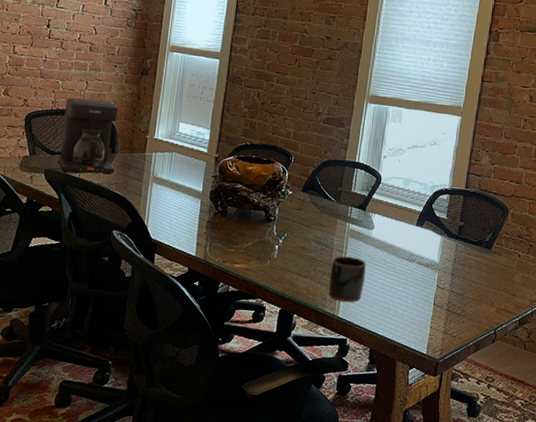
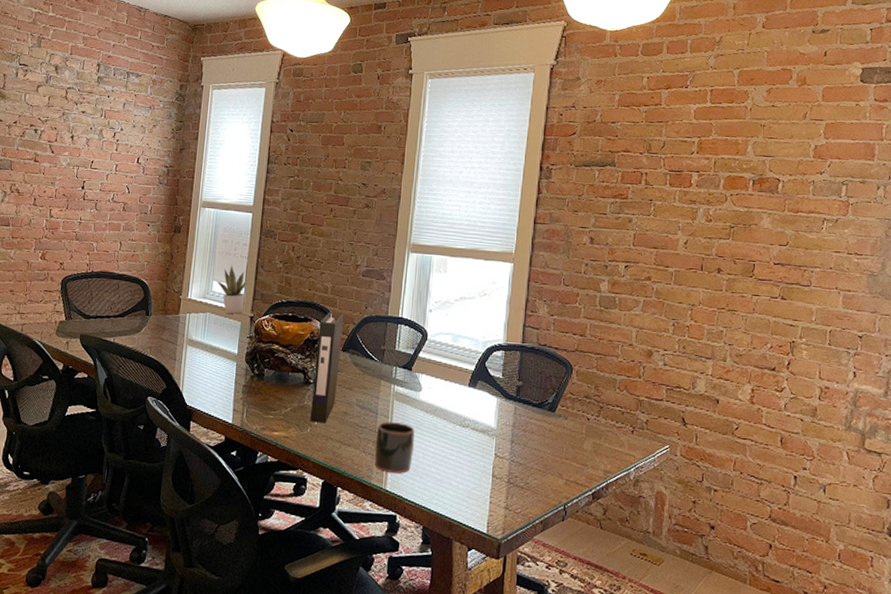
coffee maker: present [58,97,118,174] -> none [93,259,151,338]
potted plant: none [183,107,213,155] -> present [216,264,247,315]
binder: none [270,155,305,257] -> present [310,312,344,424]

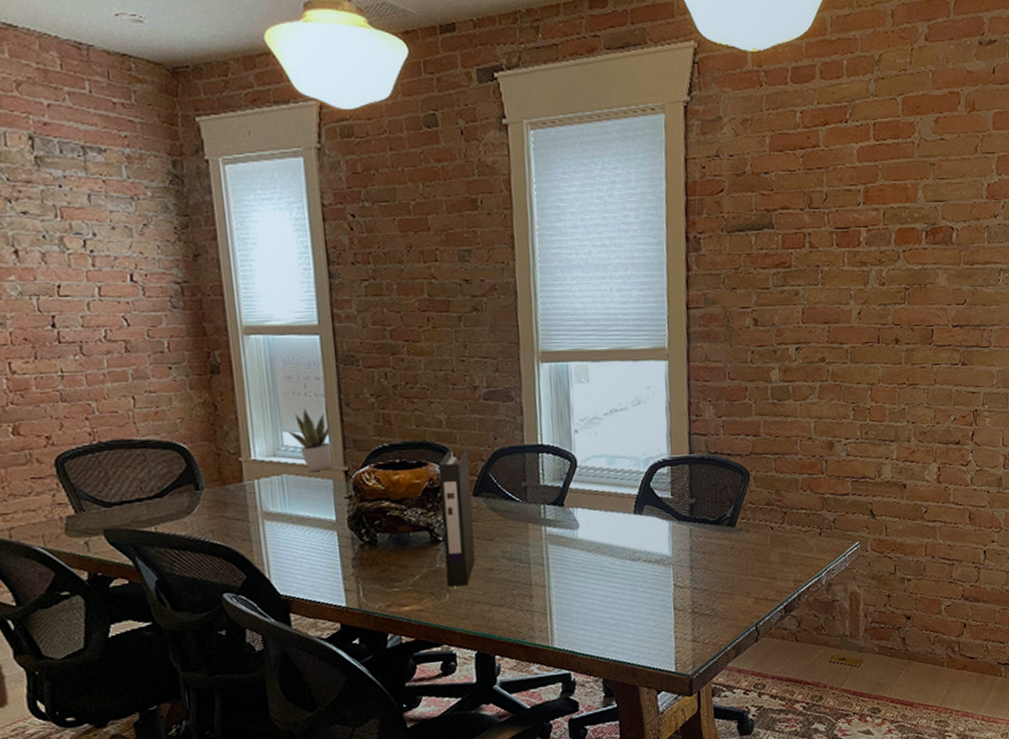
mug: present [374,421,415,473] -> none [532,568,580,628]

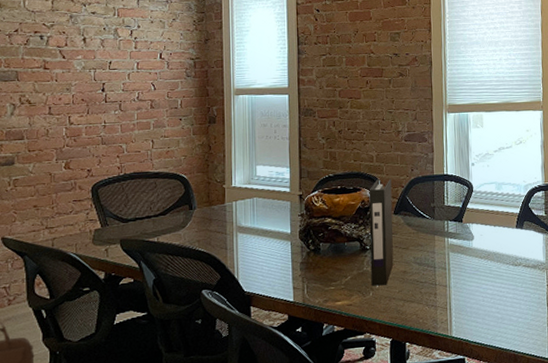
potted plant: present [287,407,335,473] -> none [260,147,293,196]

